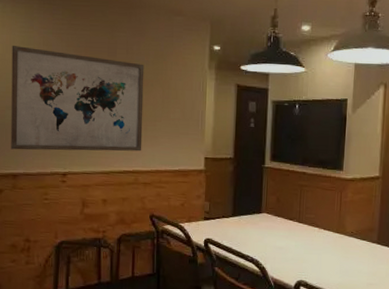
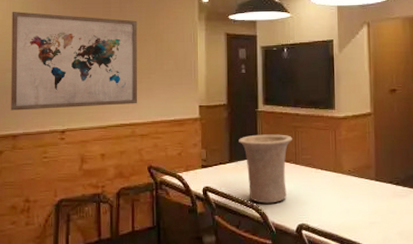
vase: none [243,190,297,259] -> present [239,134,292,204]

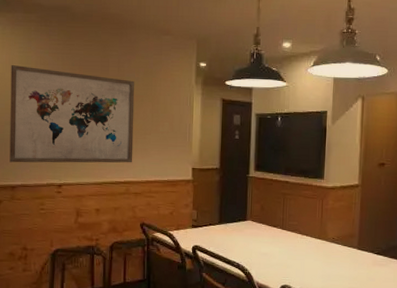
vase: present [239,134,292,204] -> none [229,199,281,265]

